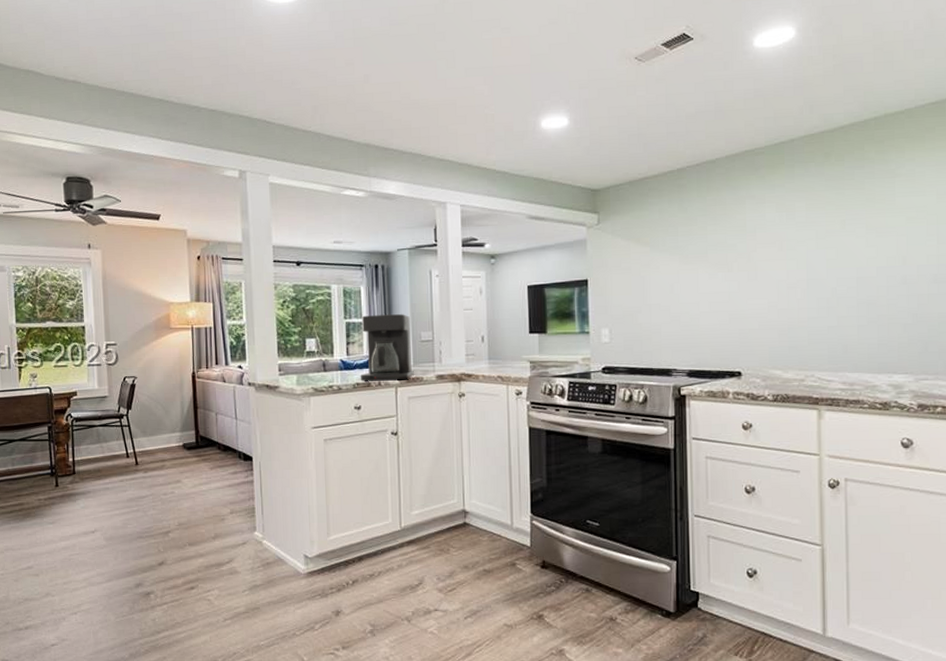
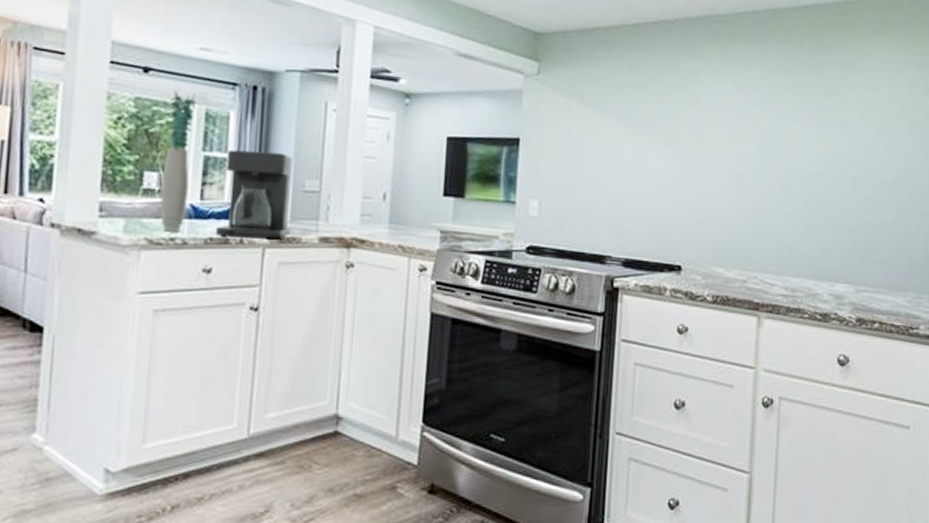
vase: none [317,276,338,381] -> present [160,90,197,232]

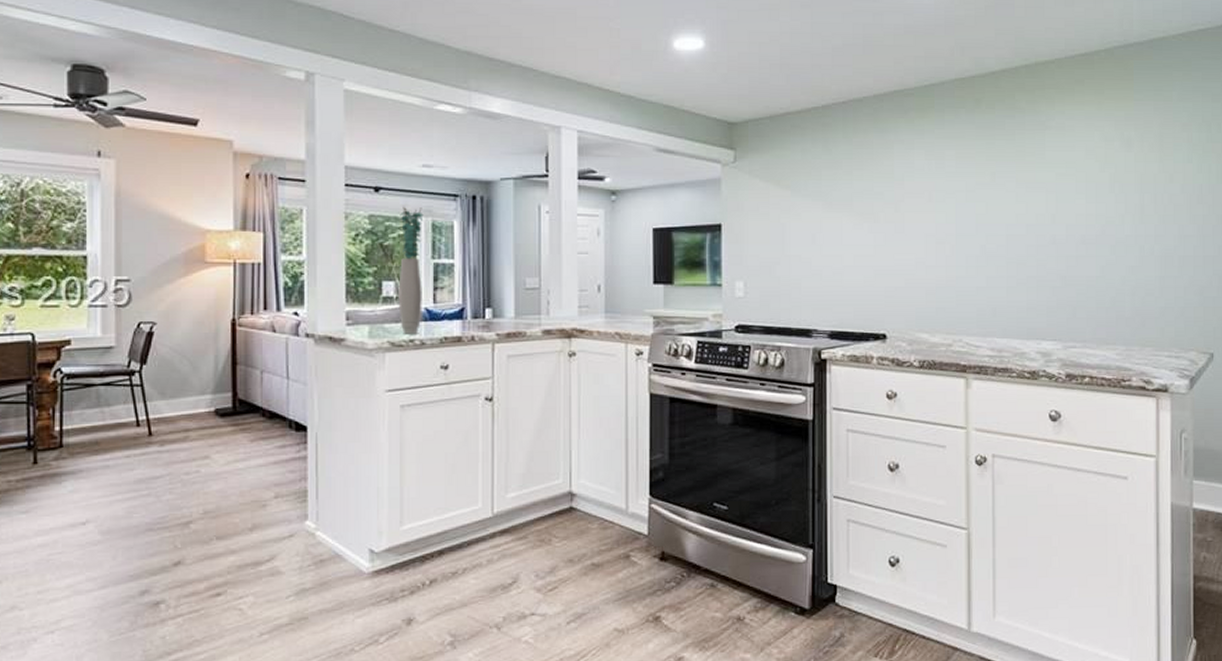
coffee maker: present [215,149,293,240] -> none [449,256,516,335]

